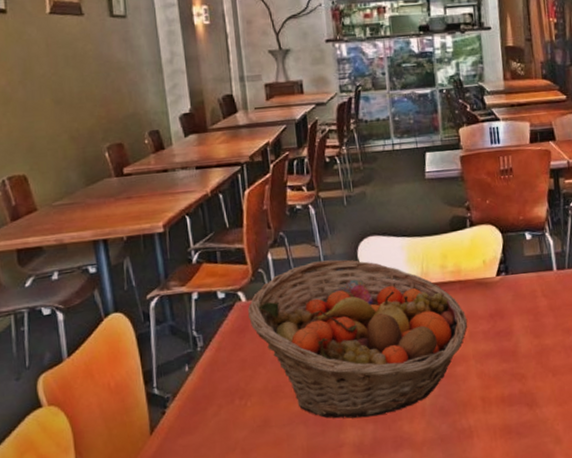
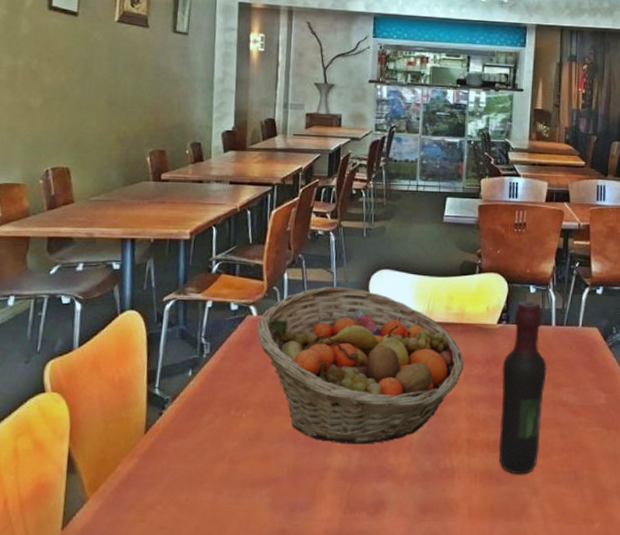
wine bottle: none [507,247,557,426] -> present [498,300,547,475]

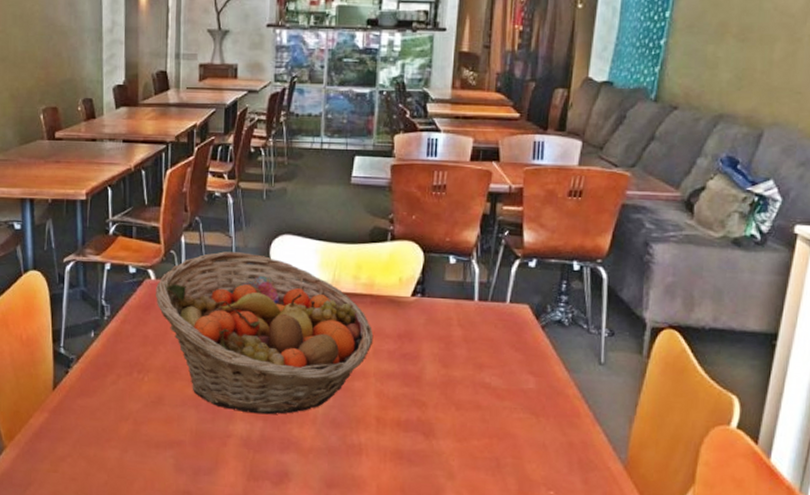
wine bottle: present [498,300,547,475] -> none [411,271,468,458]

